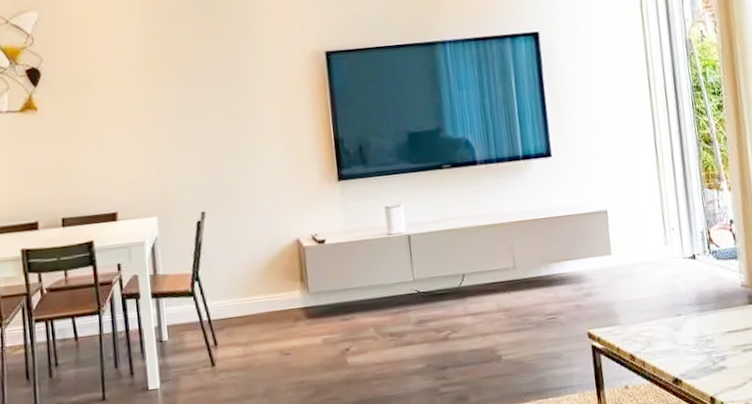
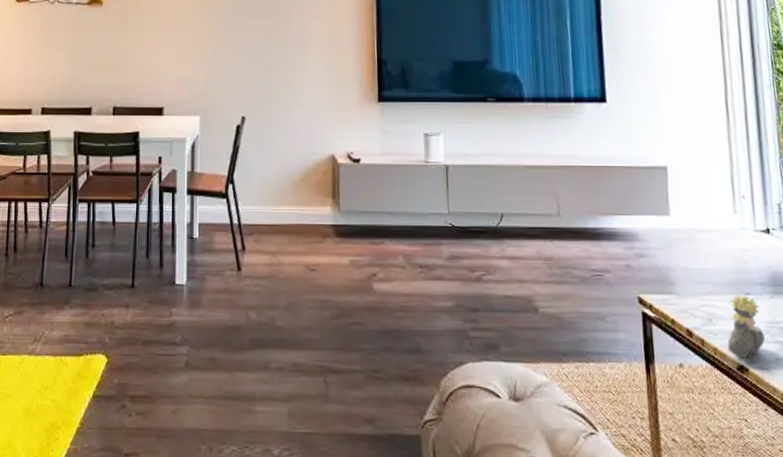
bust sculpture: none [664,316,695,373] -> present [727,293,766,360]

